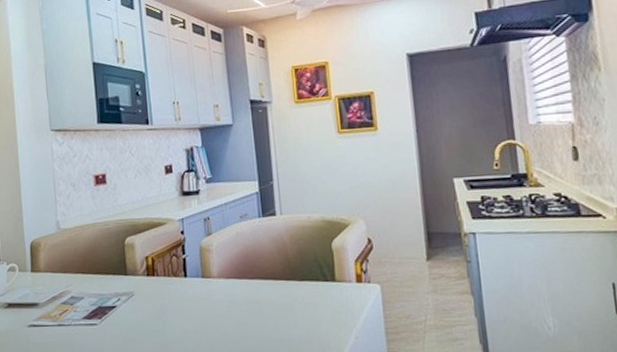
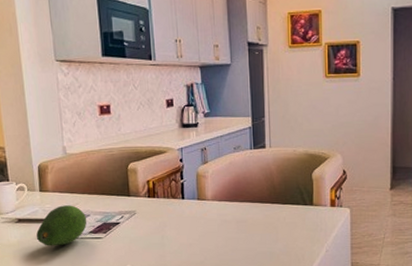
fruit: none [27,287,81,335] -> present [36,205,87,246]

